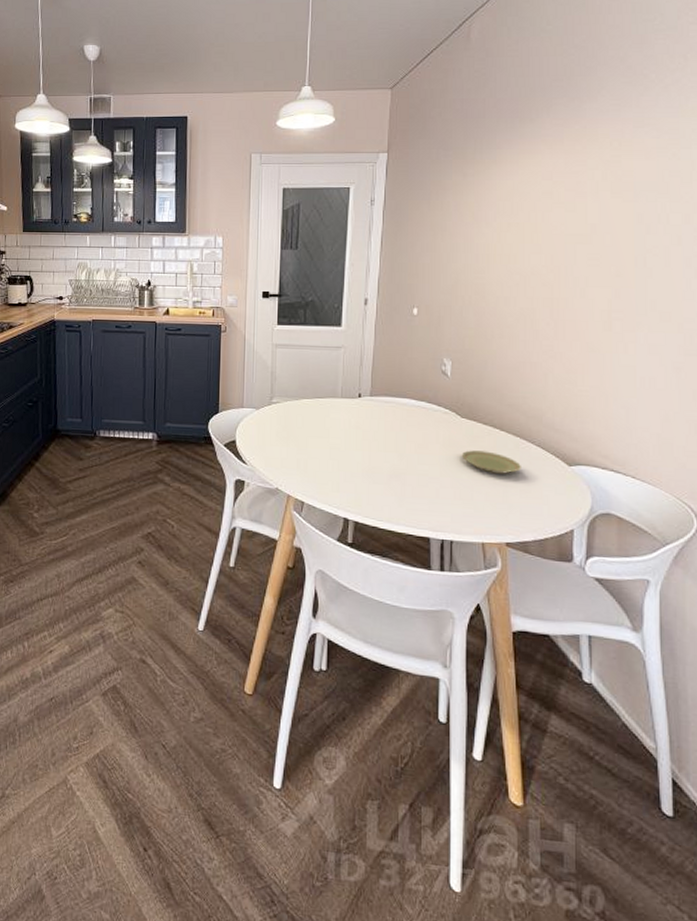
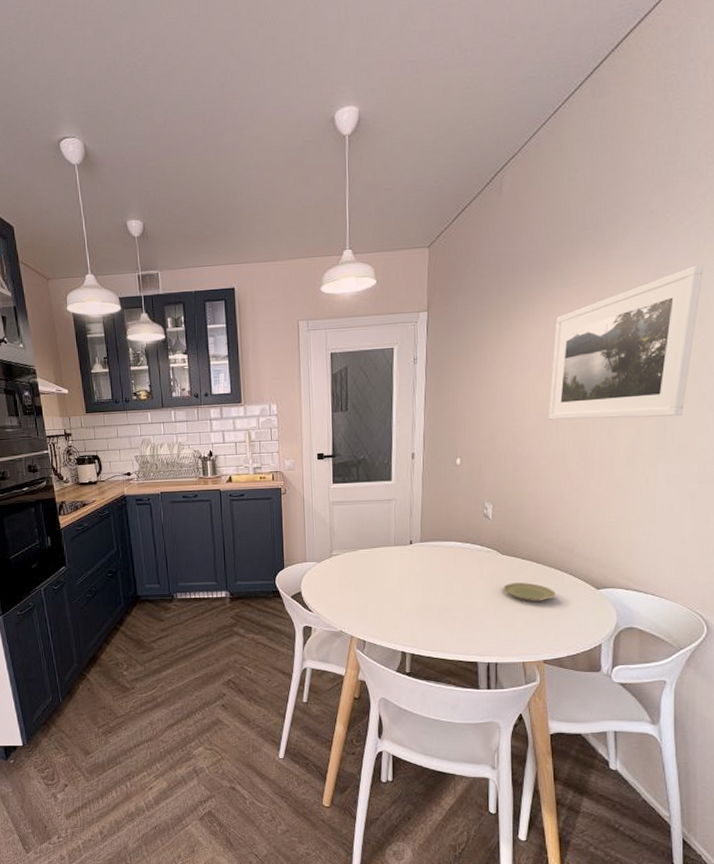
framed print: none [515,124,686,281] -> present [548,265,703,420]

